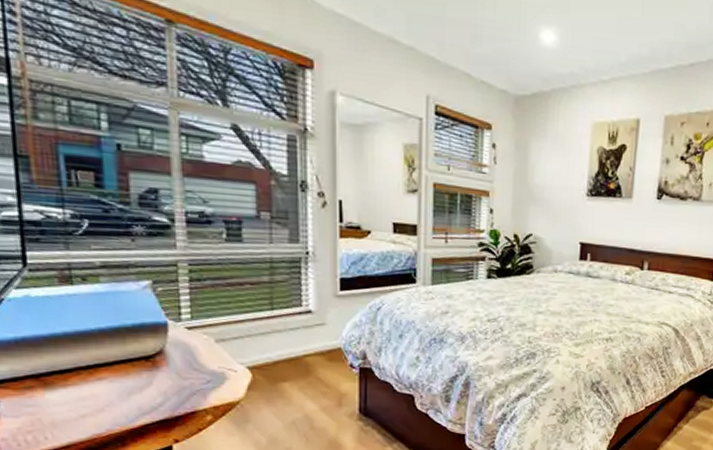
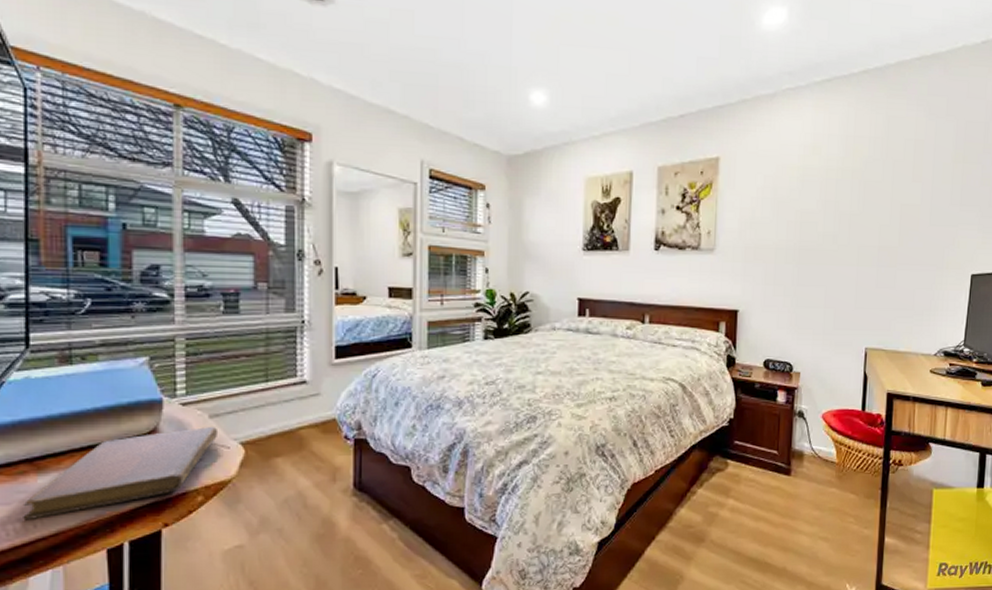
notebook: none [33,351,225,433] -> present [23,427,219,521]

